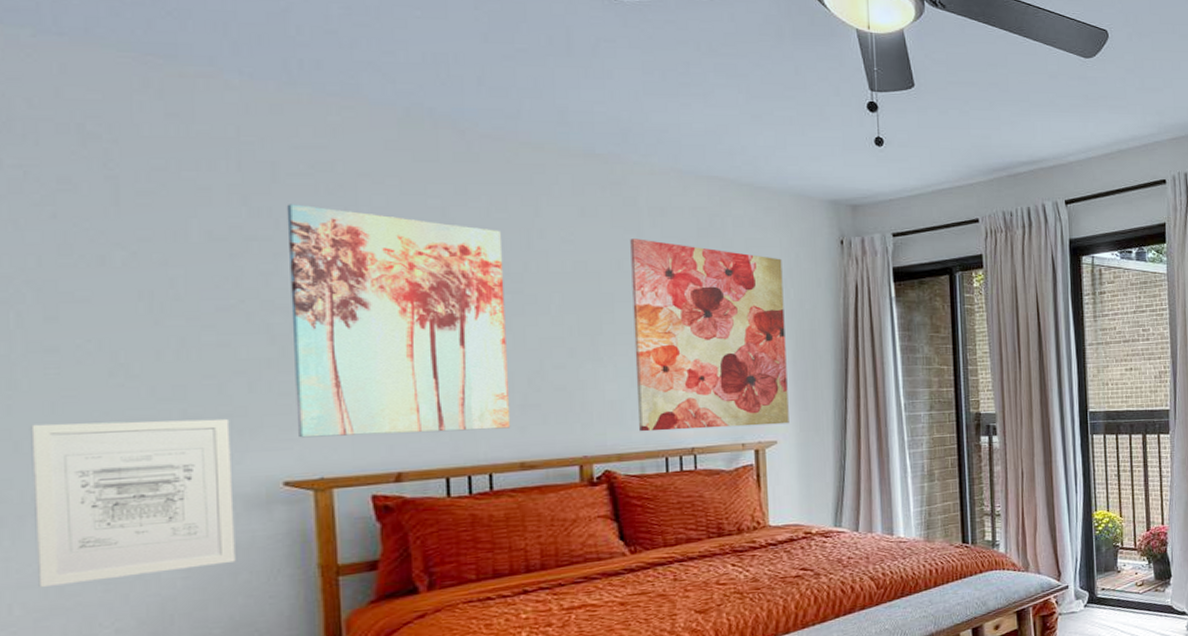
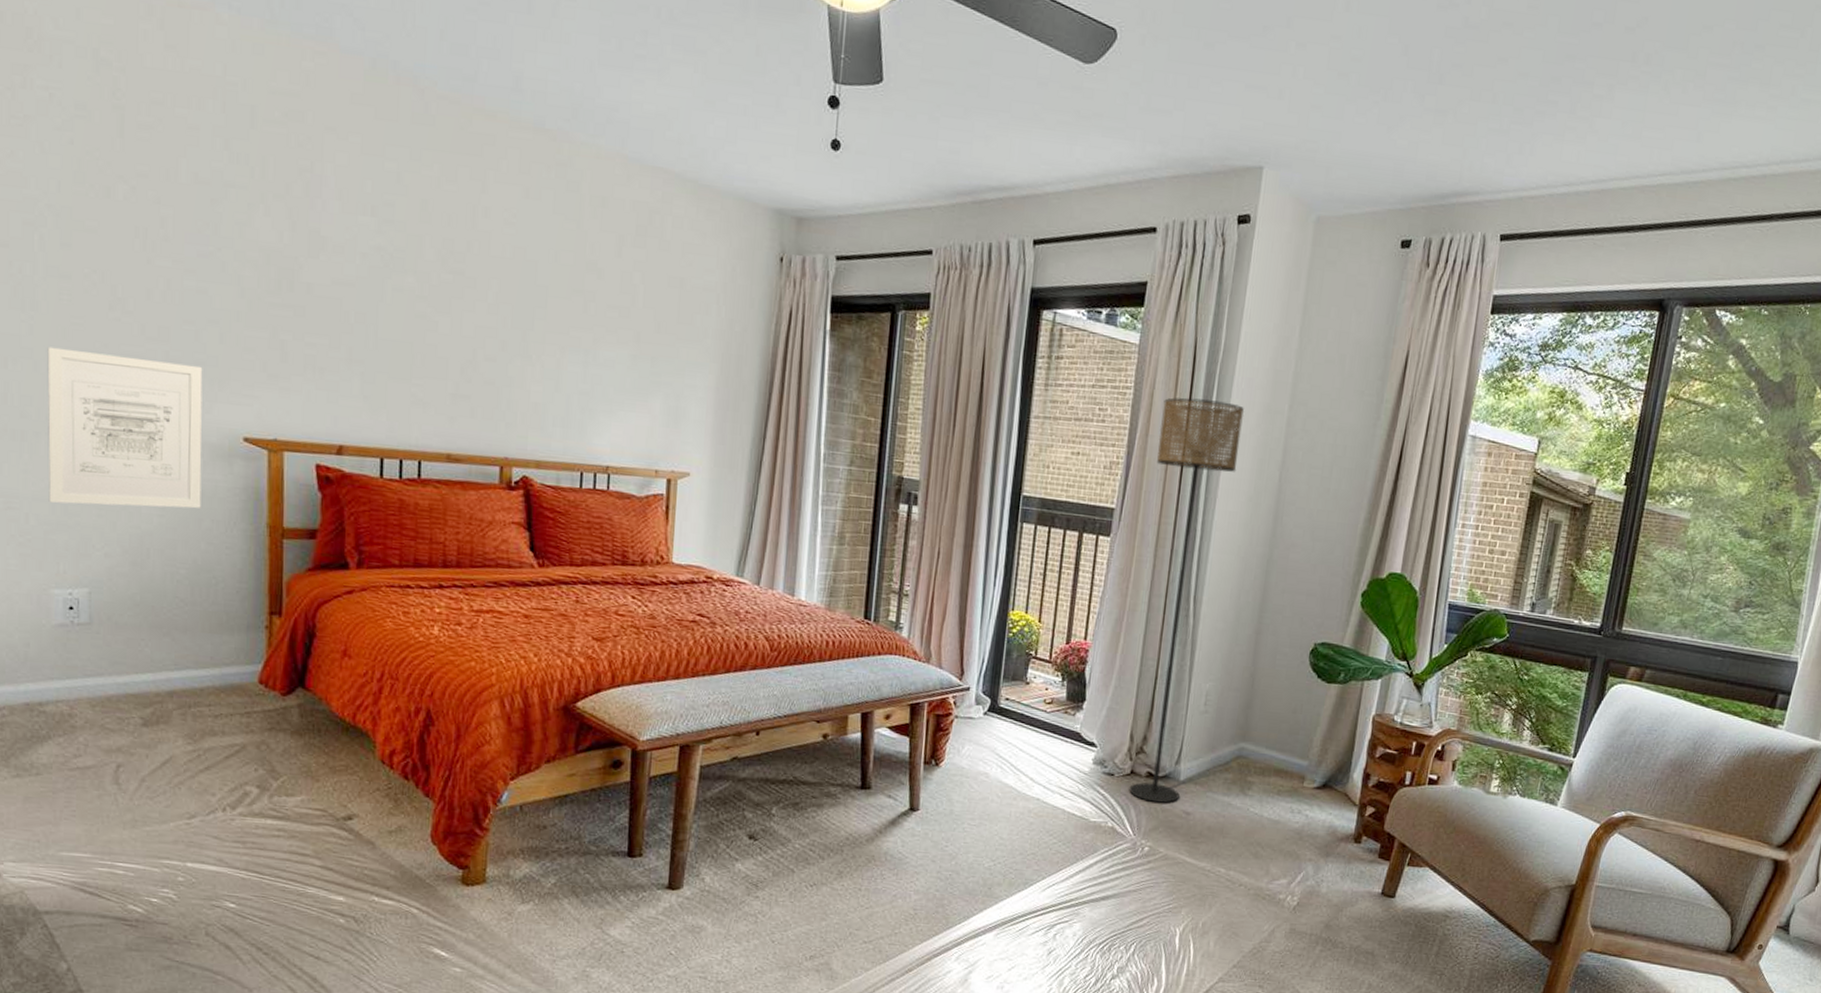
wall art: present [286,204,511,438] -> none [257,152,449,417]
wall art: present [630,239,789,432] -> none [558,228,717,456]

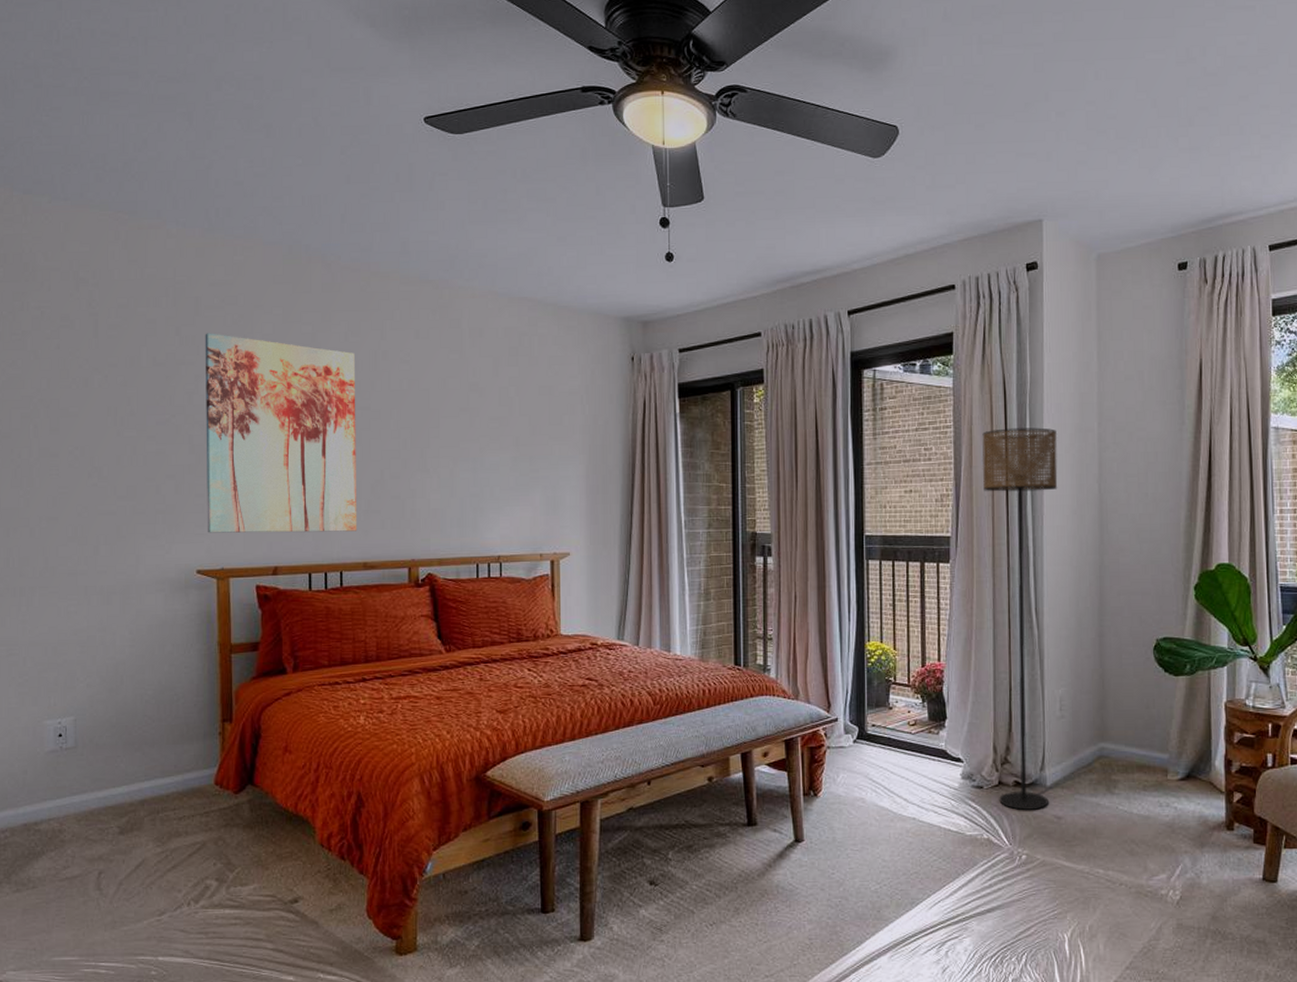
wall art: present [47,346,203,509] -> none [40,514,164,646]
wall art: none [257,152,449,417] -> present [205,333,357,533]

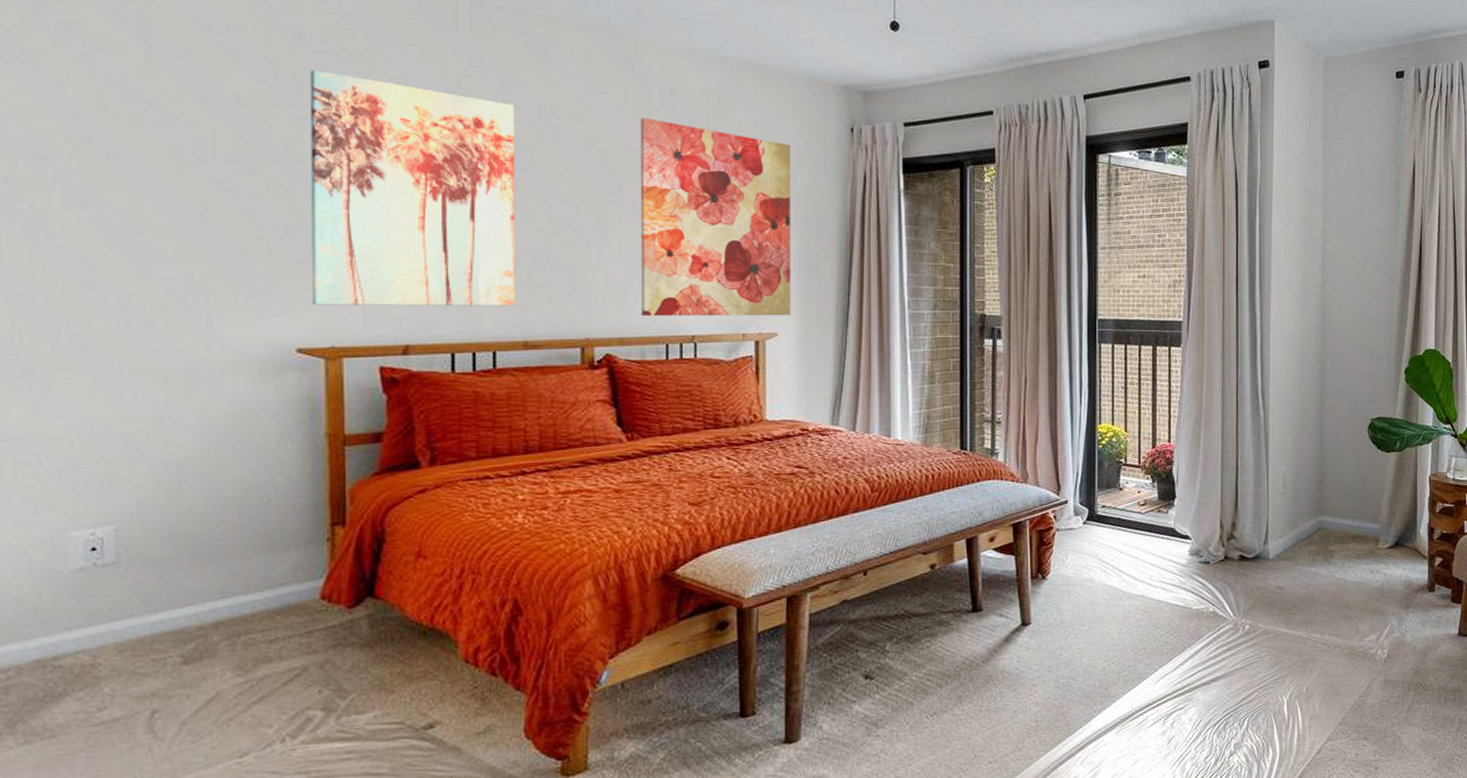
wall art: none [454,358,581,539] -> present [640,118,791,317]
floor lamp: present [982,427,1058,811] -> none [1213,218,1285,584]

